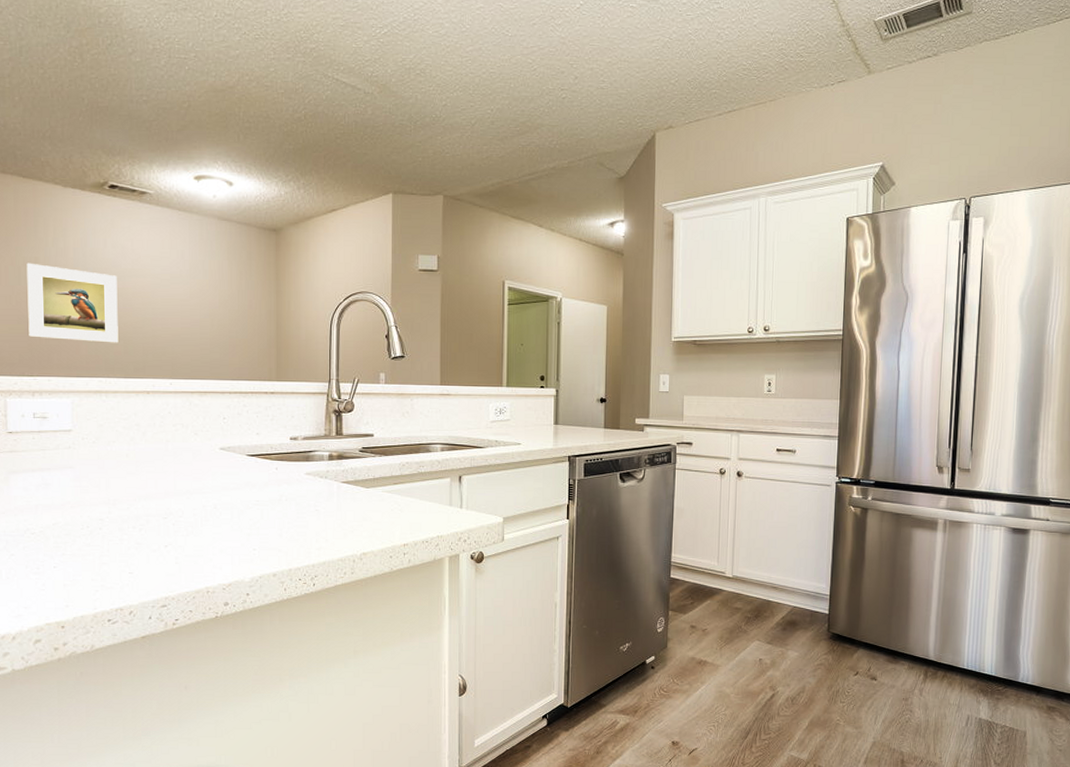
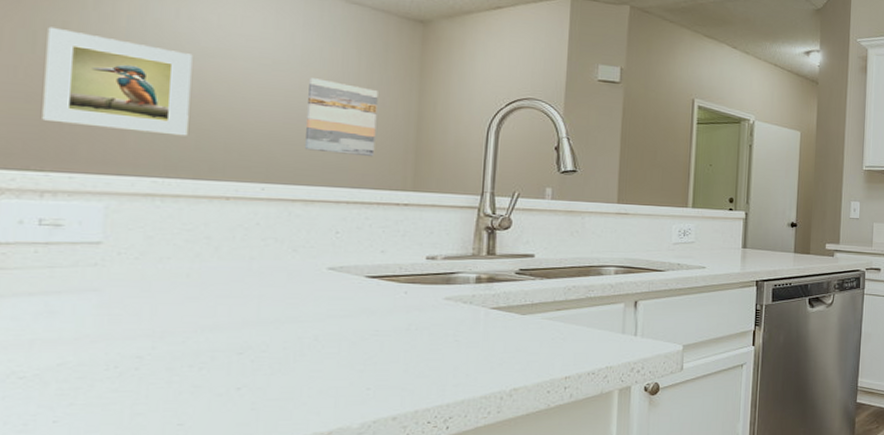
wall art: none [197,288,247,353] -> present [305,78,378,157]

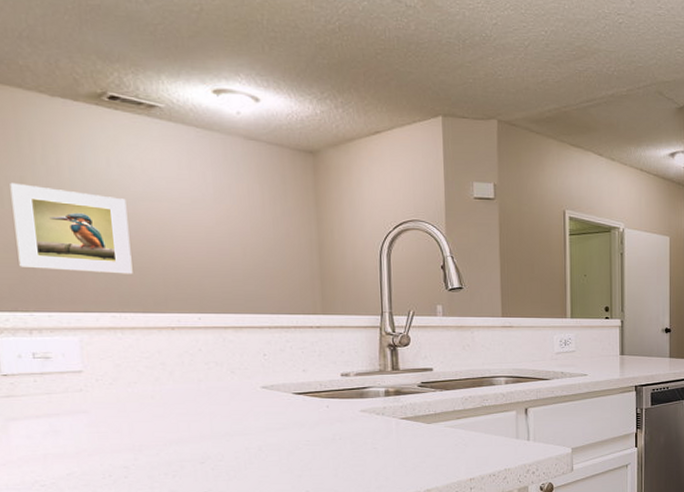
wall art: present [305,78,378,157] -> none [223,214,286,285]

